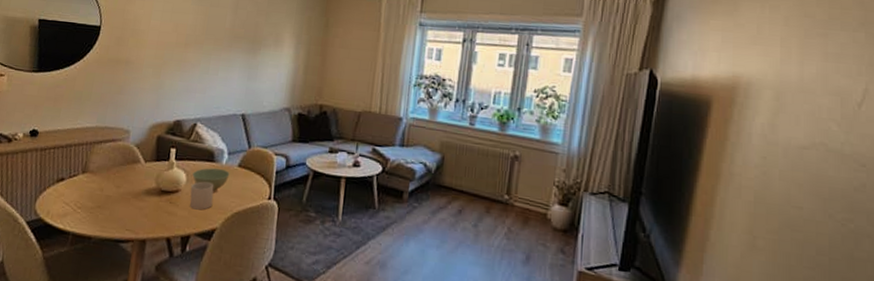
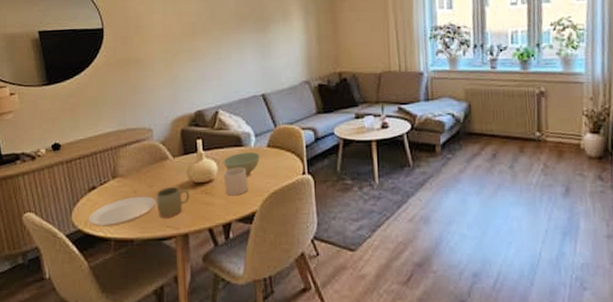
plate: none [51,194,121,221] -> present [88,196,156,226]
mug: none [120,190,155,221] -> present [156,187,190,219]

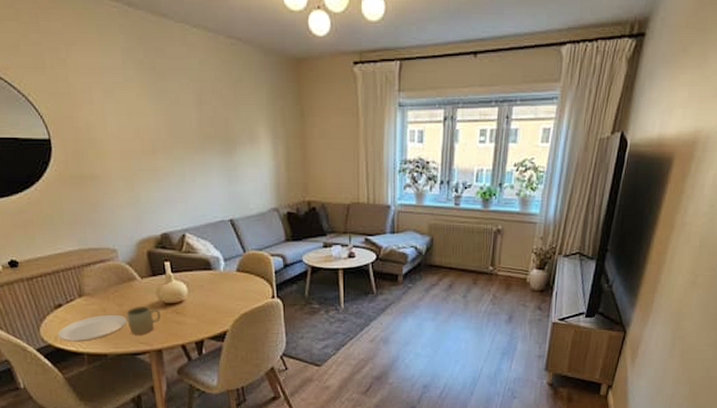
bowl: present [223,152,260,177] -> none [192,276,230,299]
cup: present [223,167,249,196] -> none [193,290,219,316]

